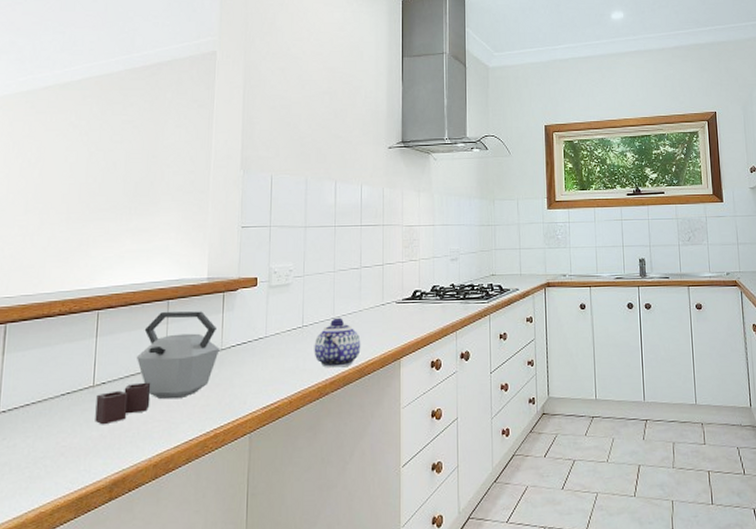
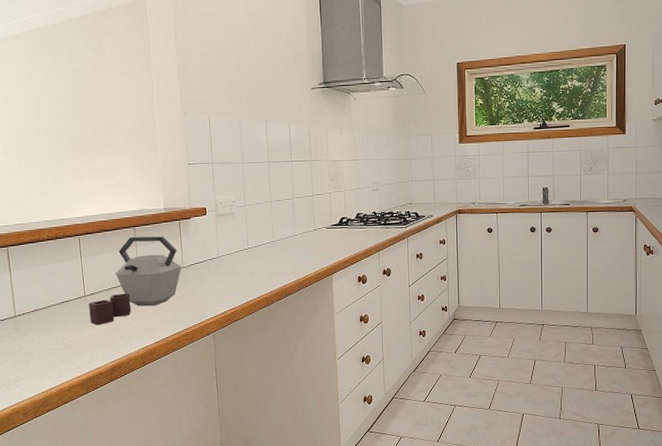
teapot: present [314,317,361,368] -> none [259,241,298,282]

